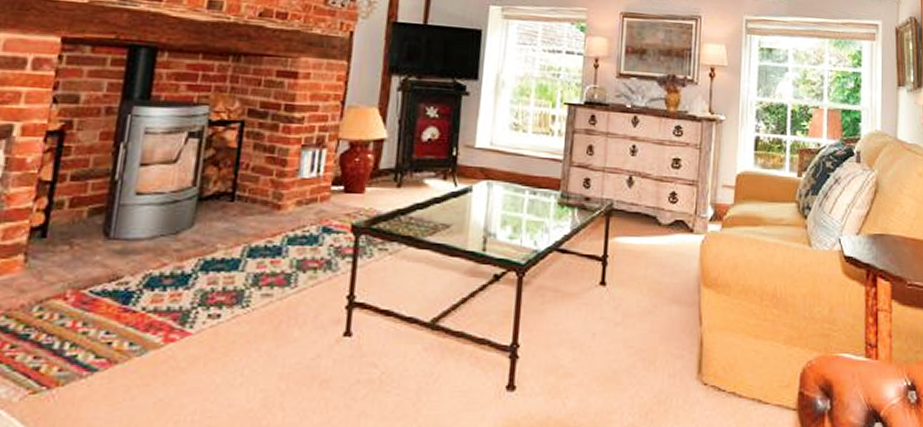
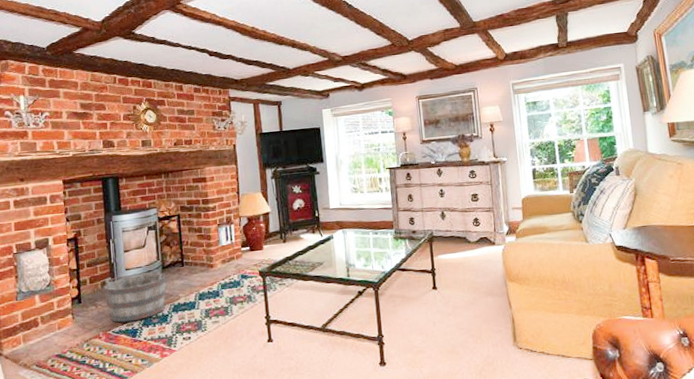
bucket: none [88,202,208,278] -> present [102,271,170,323]

